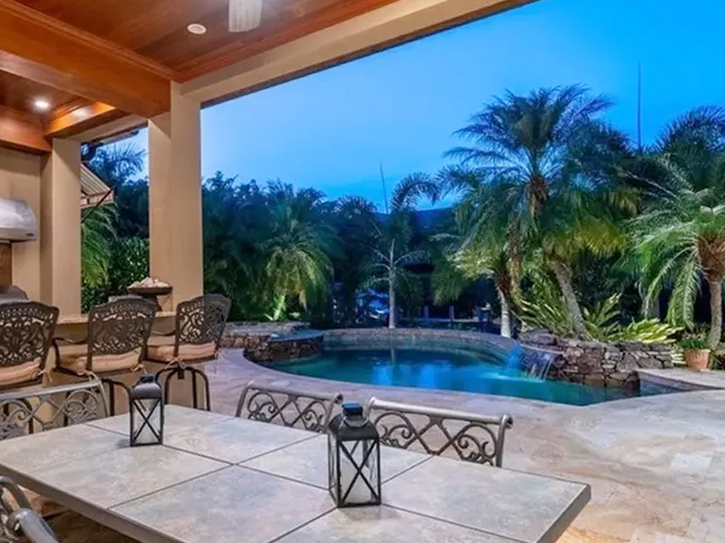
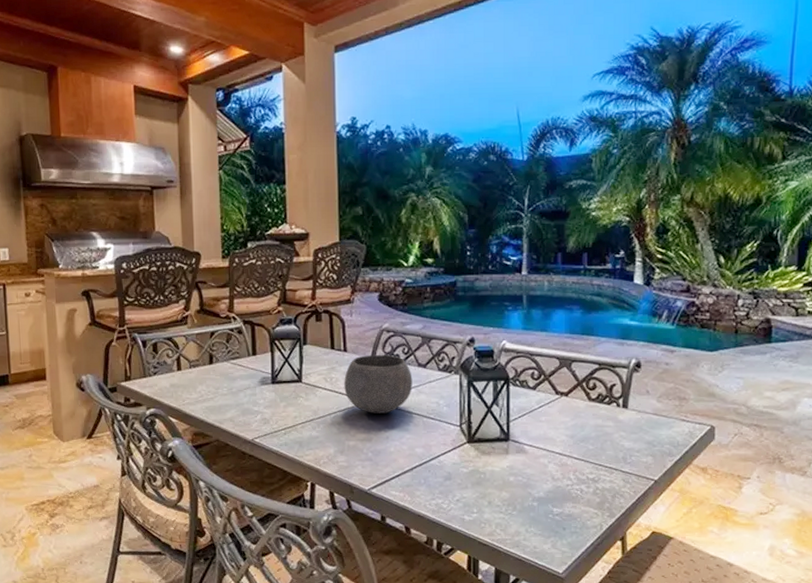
bowl: none [207,414,279,477] -> present [344,355,413,413]

